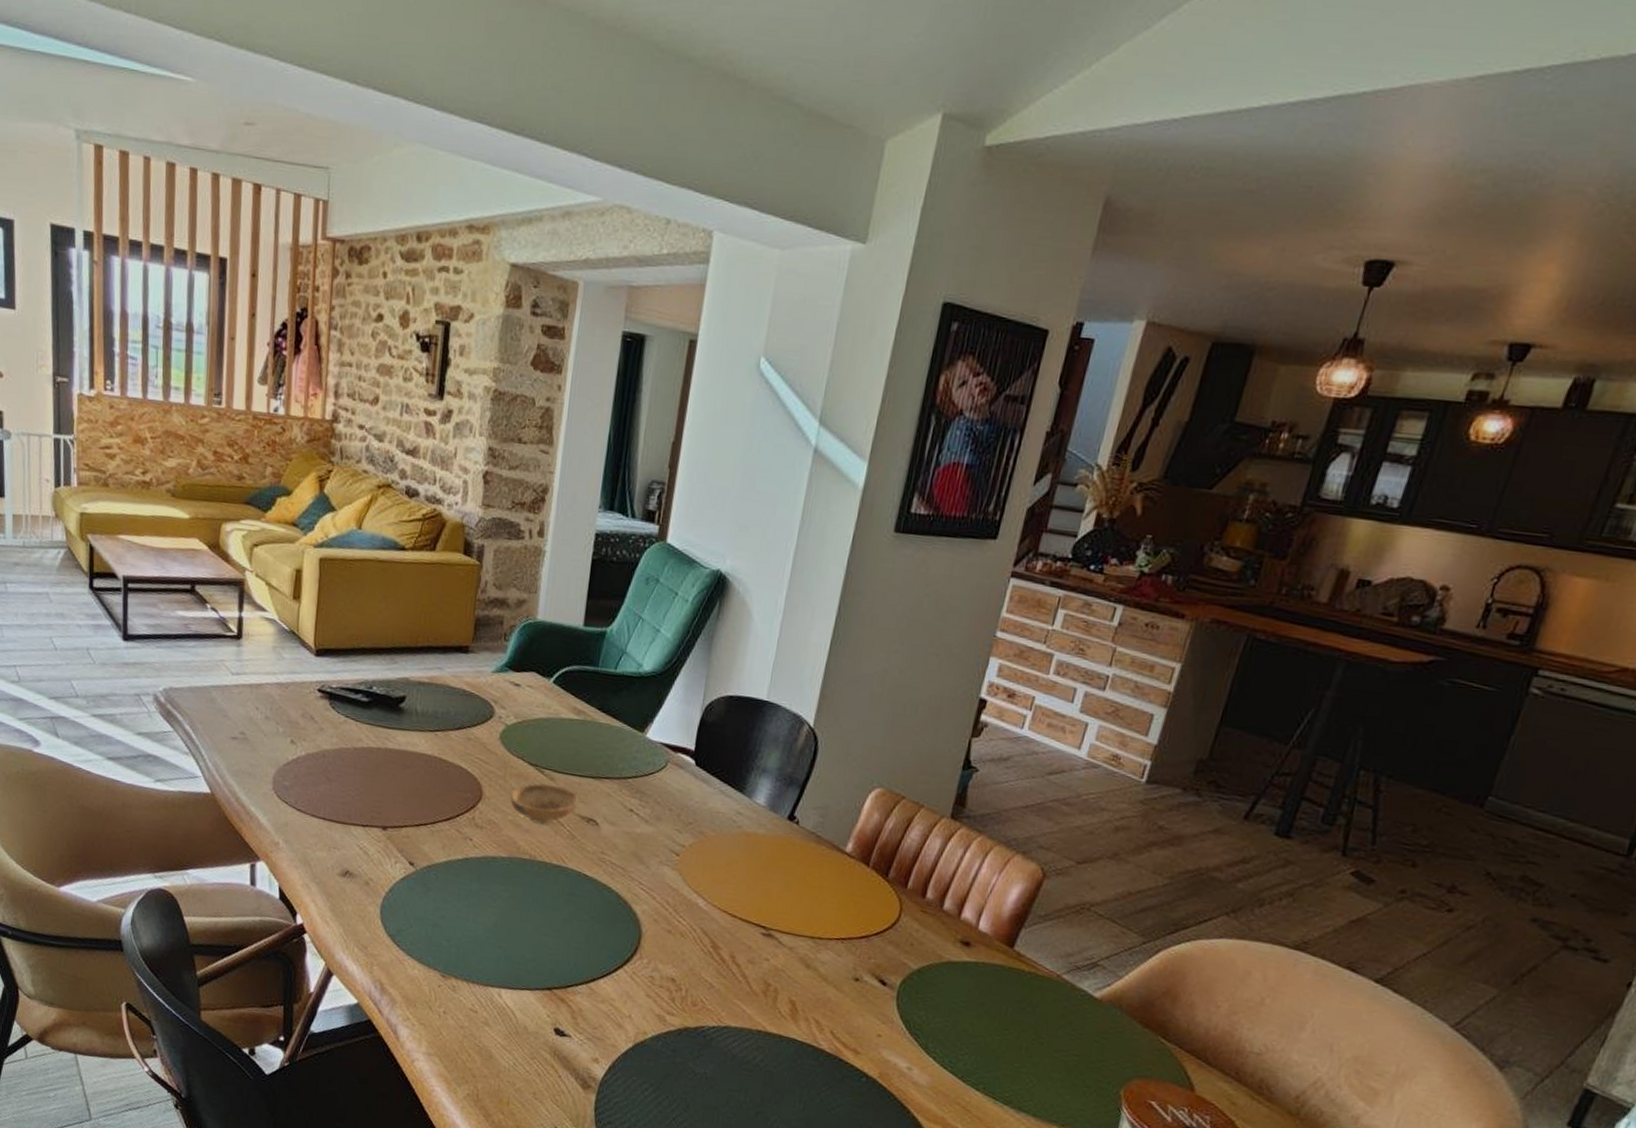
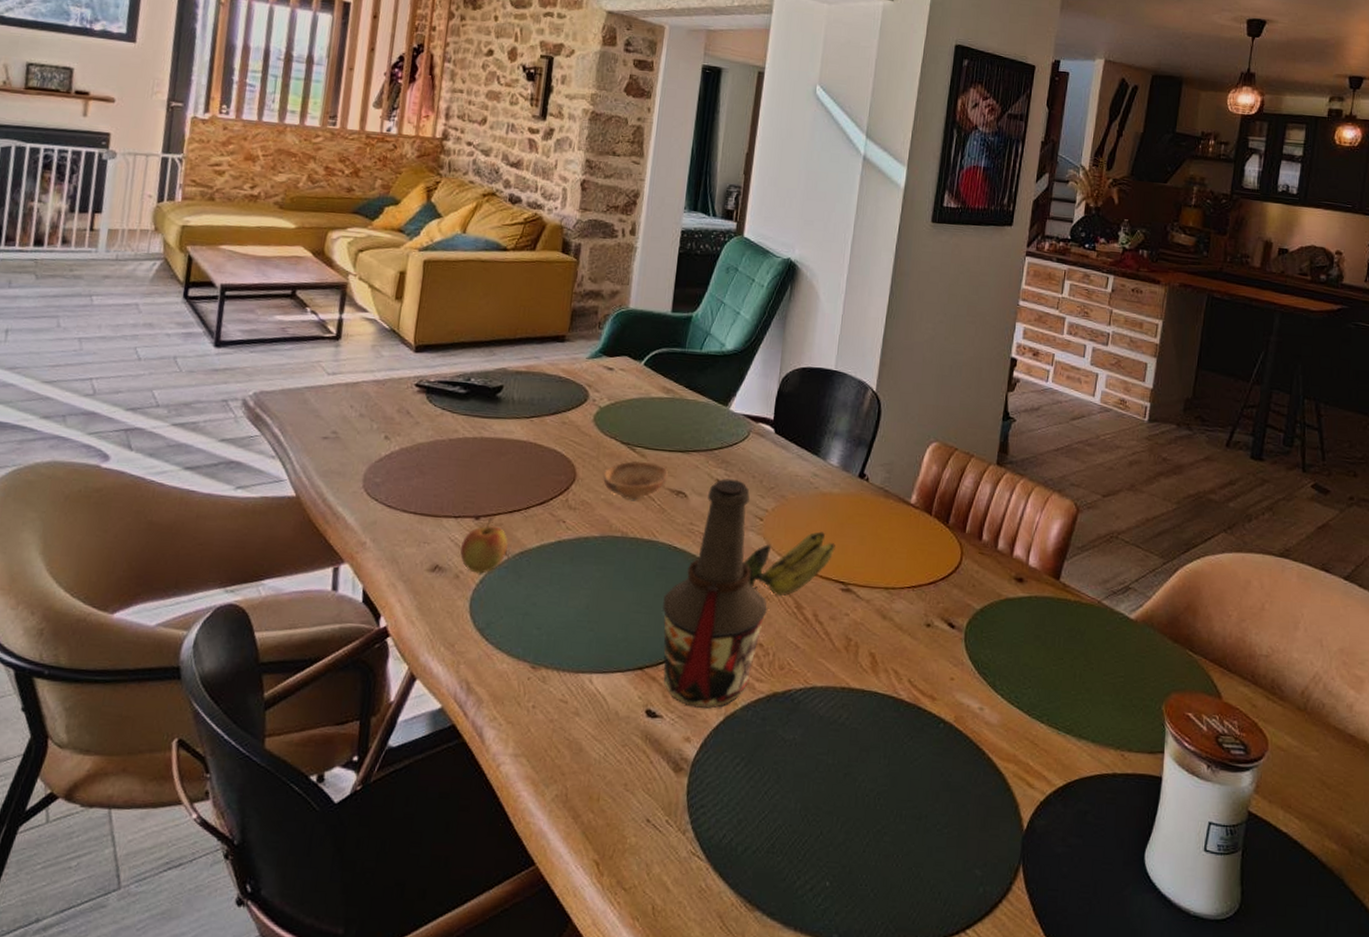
apple: none [369,829,416,883] -> present [460,518,508,574]
bottle: none [571,809,681,1035] -> present [662,478,767,709]
banana: none [657,873,758,935] -> present [743,531,835,597]

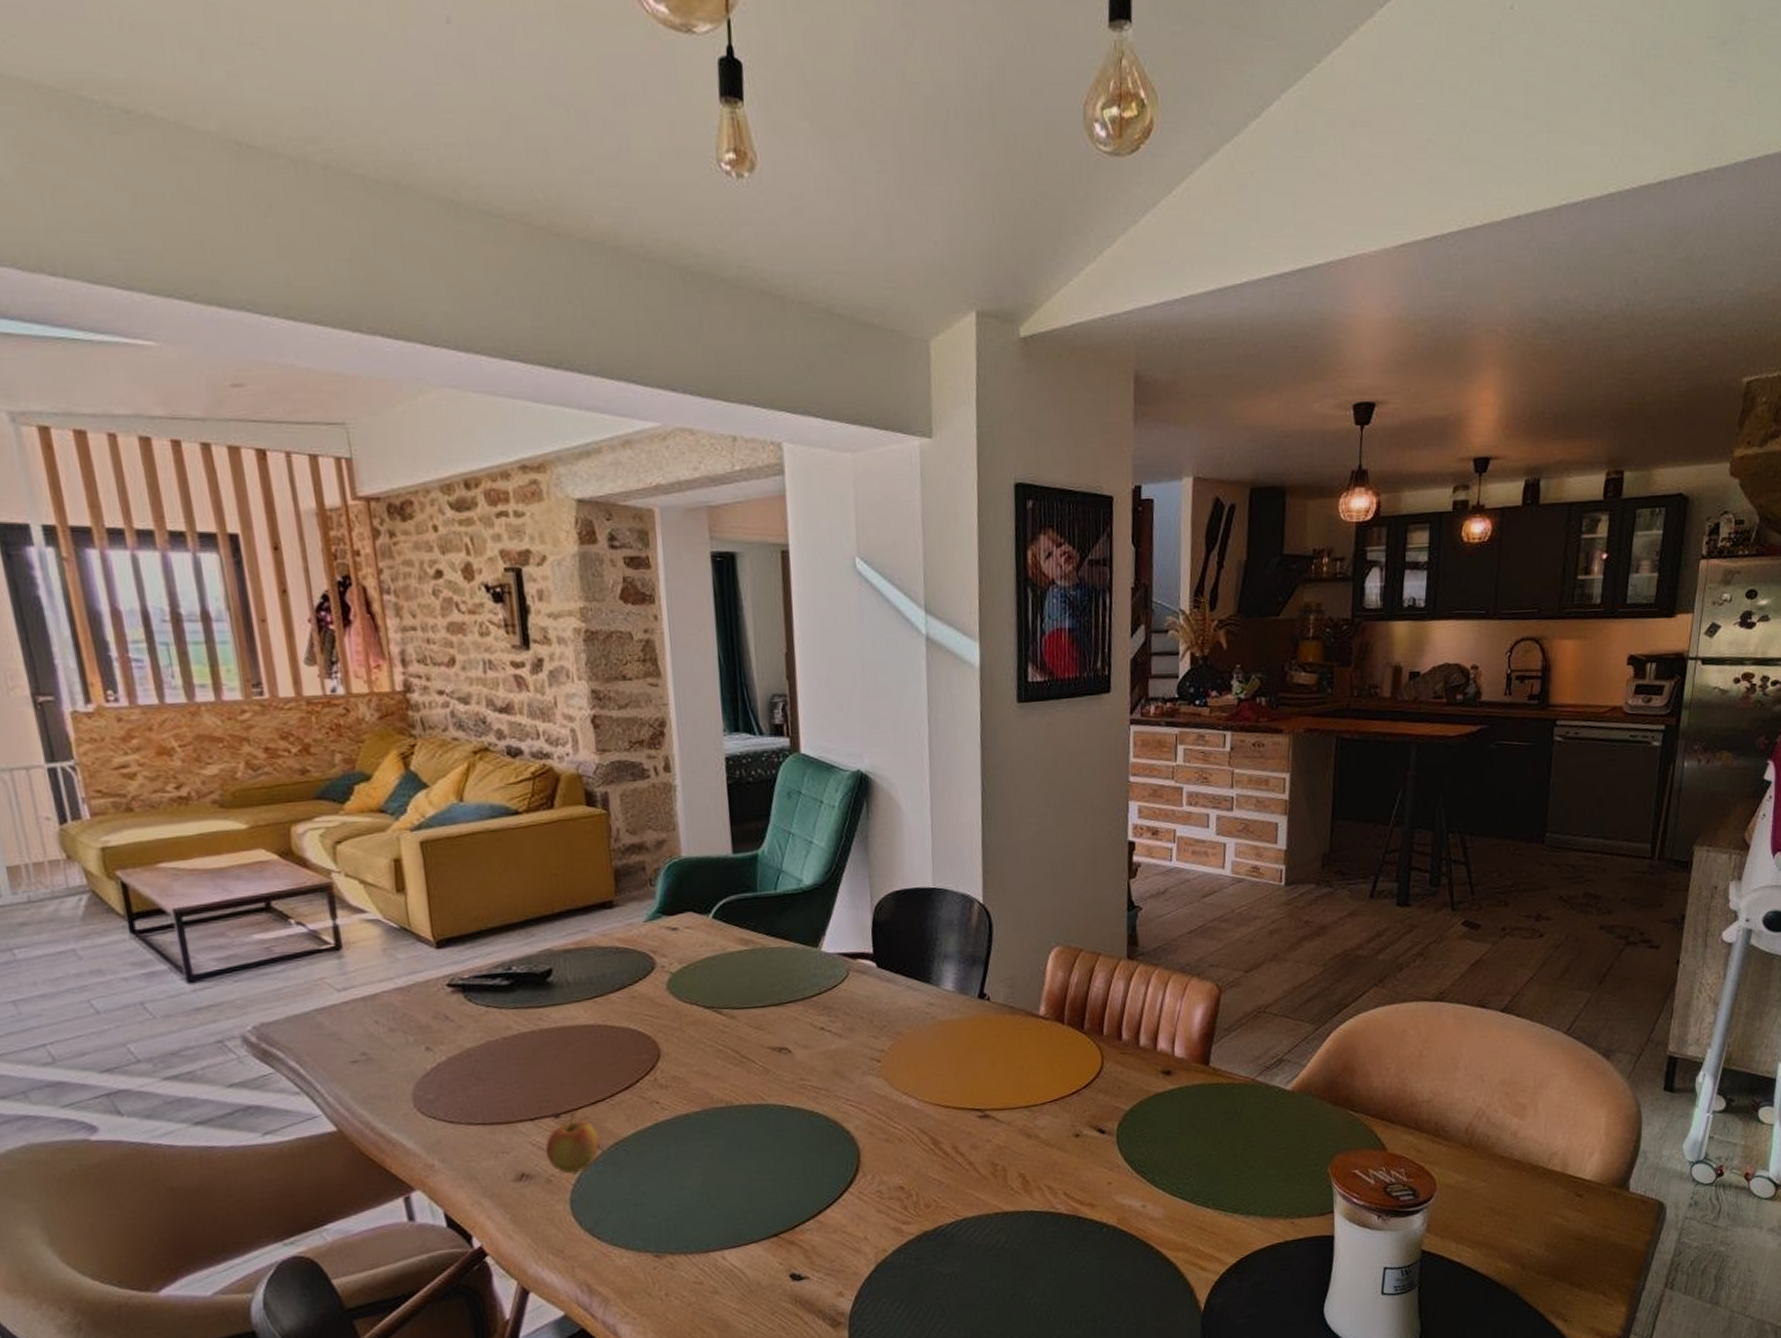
bowl: present [602,461,669,500] -> none [690,1022,766,1067]
bottle: present [662,478,767,709] -> none [786,1024,902,1263]
banana: present [743,531,835,597] -> none [866,1062,965,1136]

